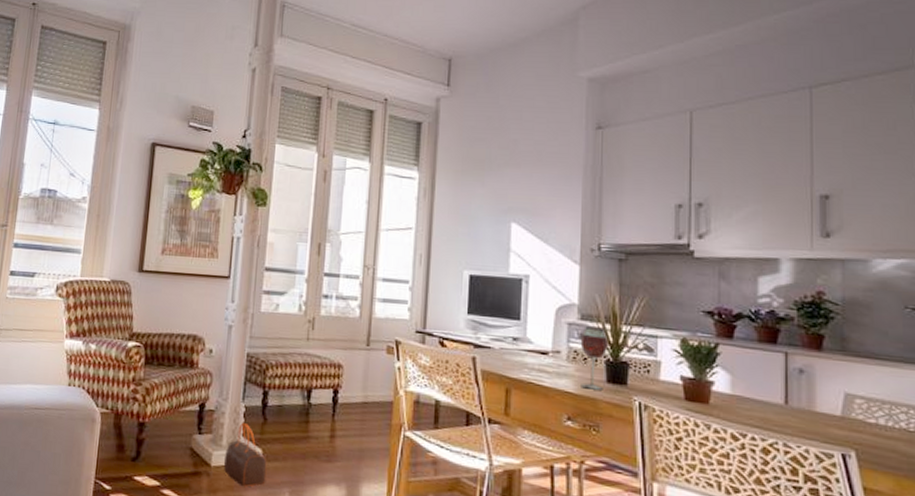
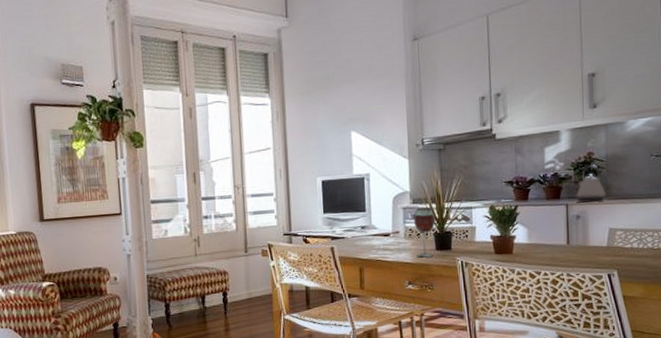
kettle: none [799,306,841,356] -> present [576,164,606,203]

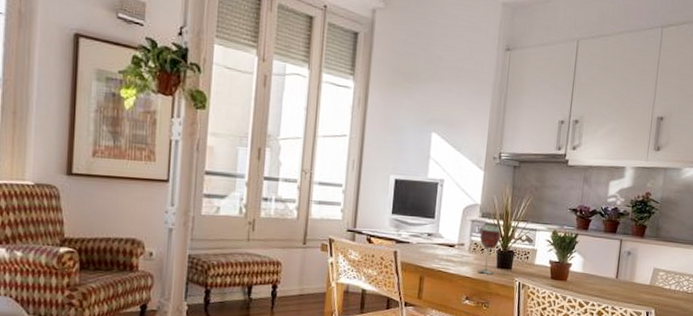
kettle: present [576,164,606,203] -> none [630,203,656,241]

